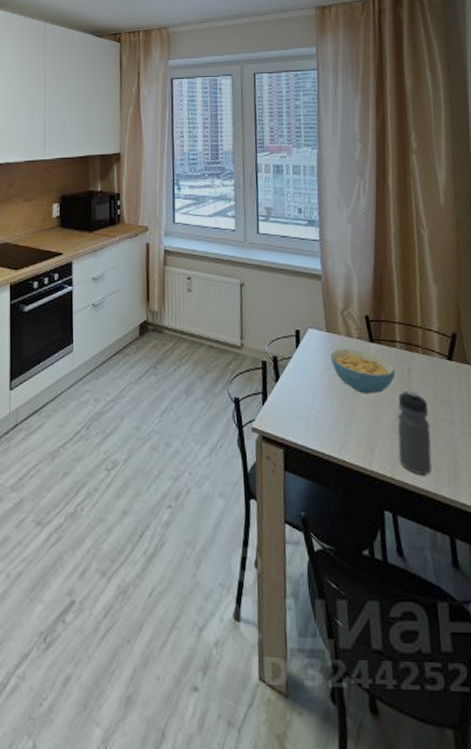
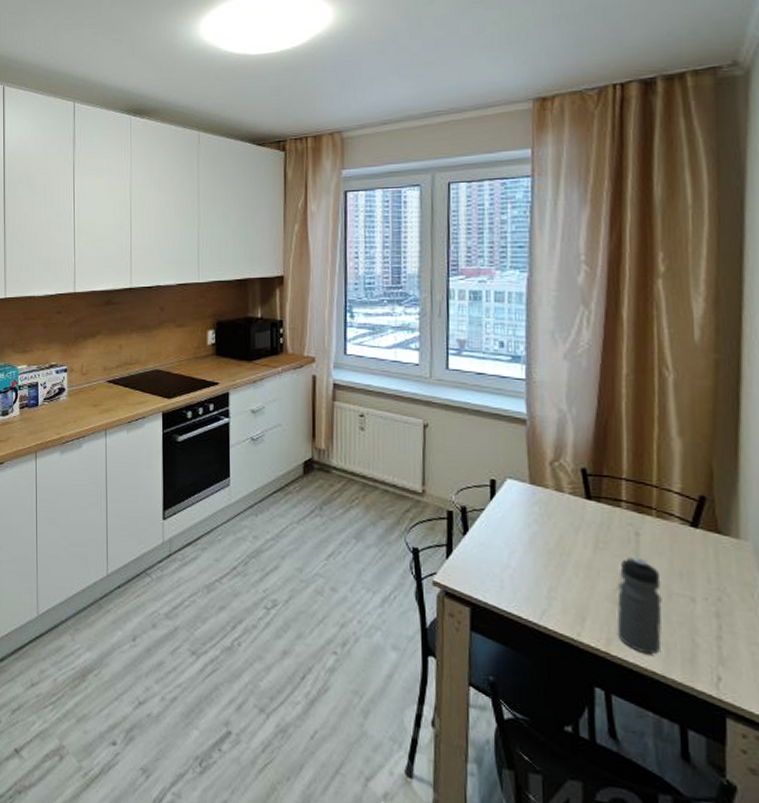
cereal bowl: present [330,349,396,394] -> none [533,504,619,558]

